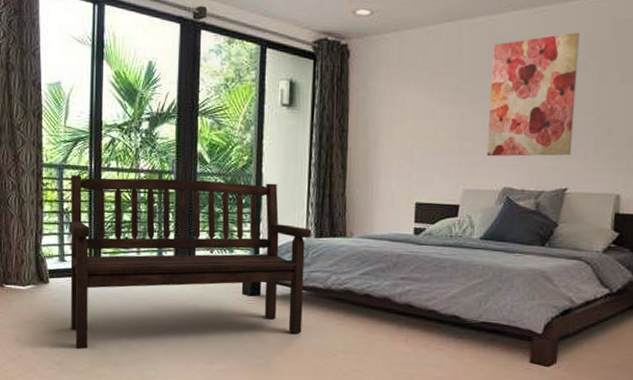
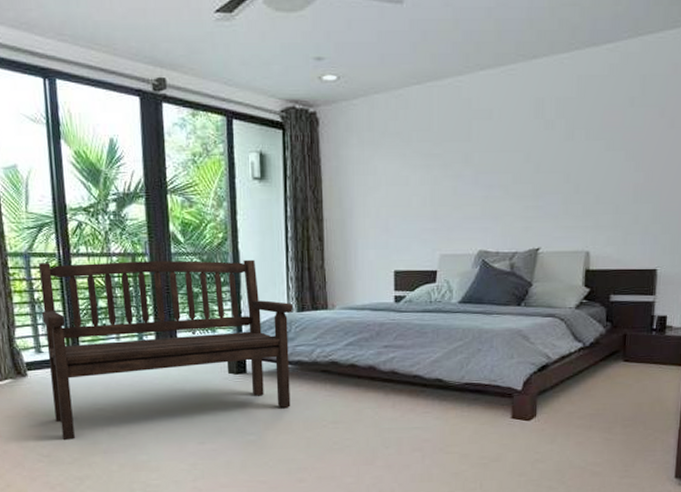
wall art: present [487,32,580,157] -> none [461,90,546,221]

